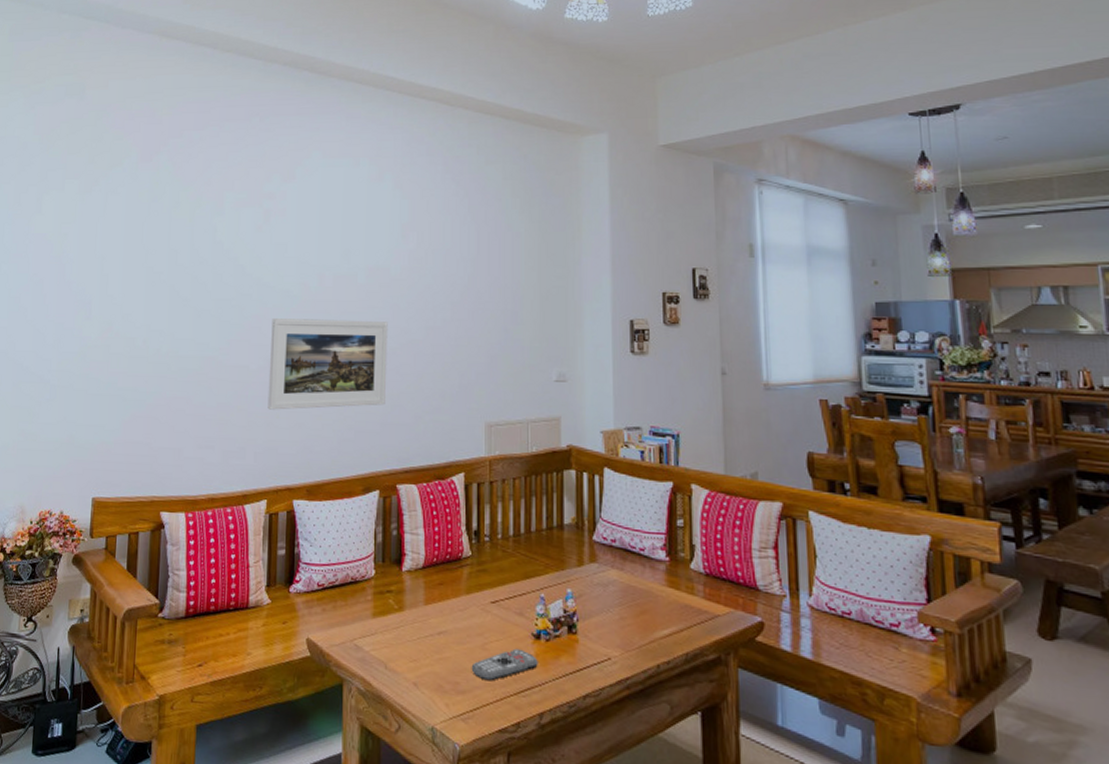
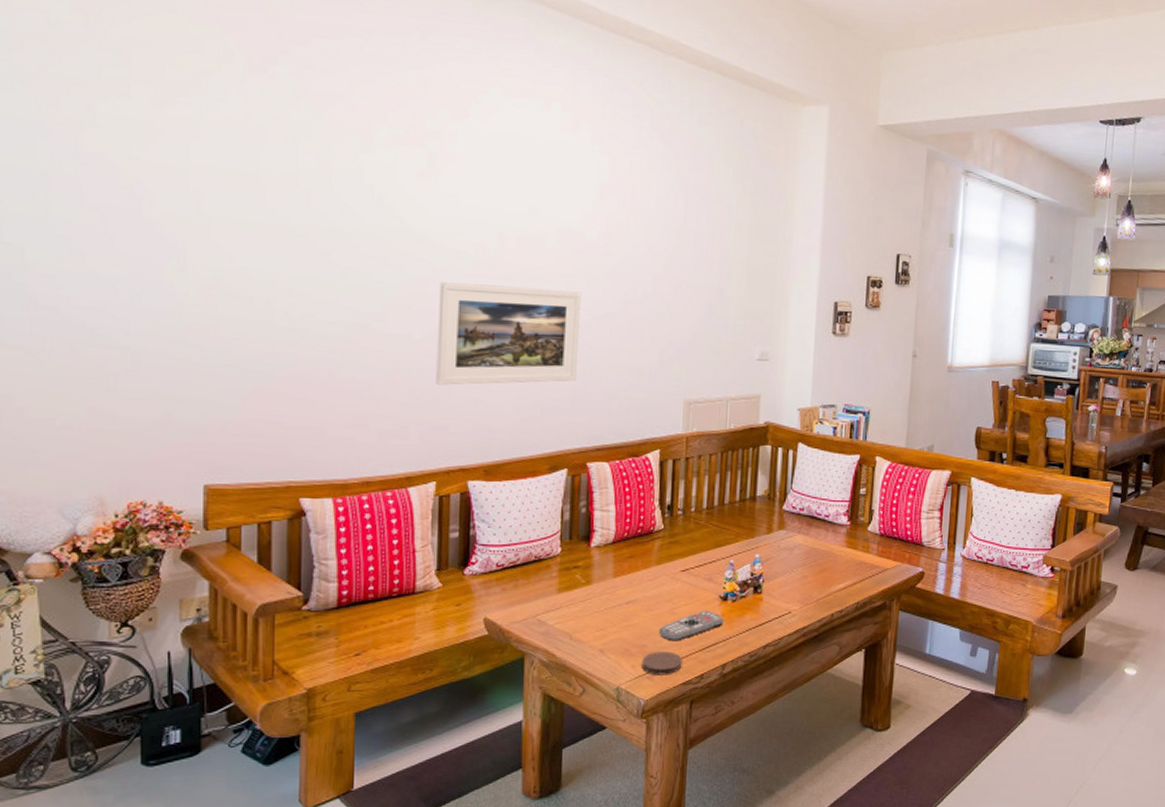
coaster: none [456,690,497,719] -> present [642,651,682,675]

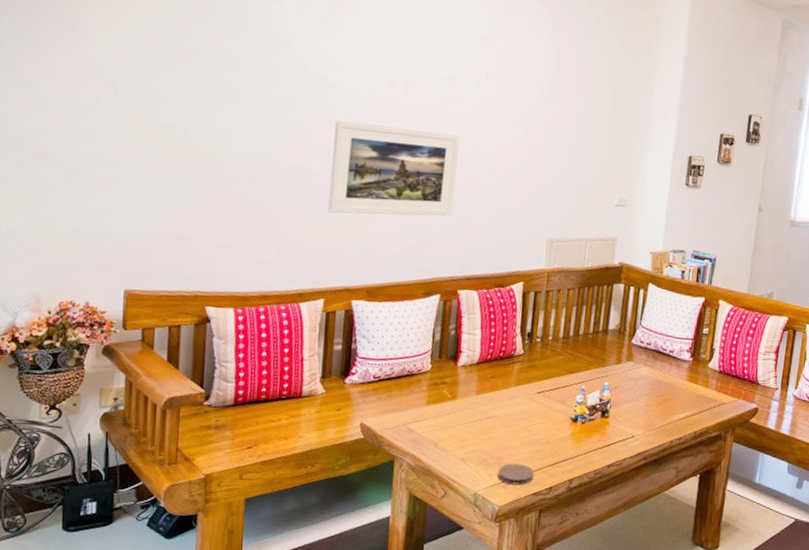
remote control: present [658,610,724,641] -> none [514,429,573,456]

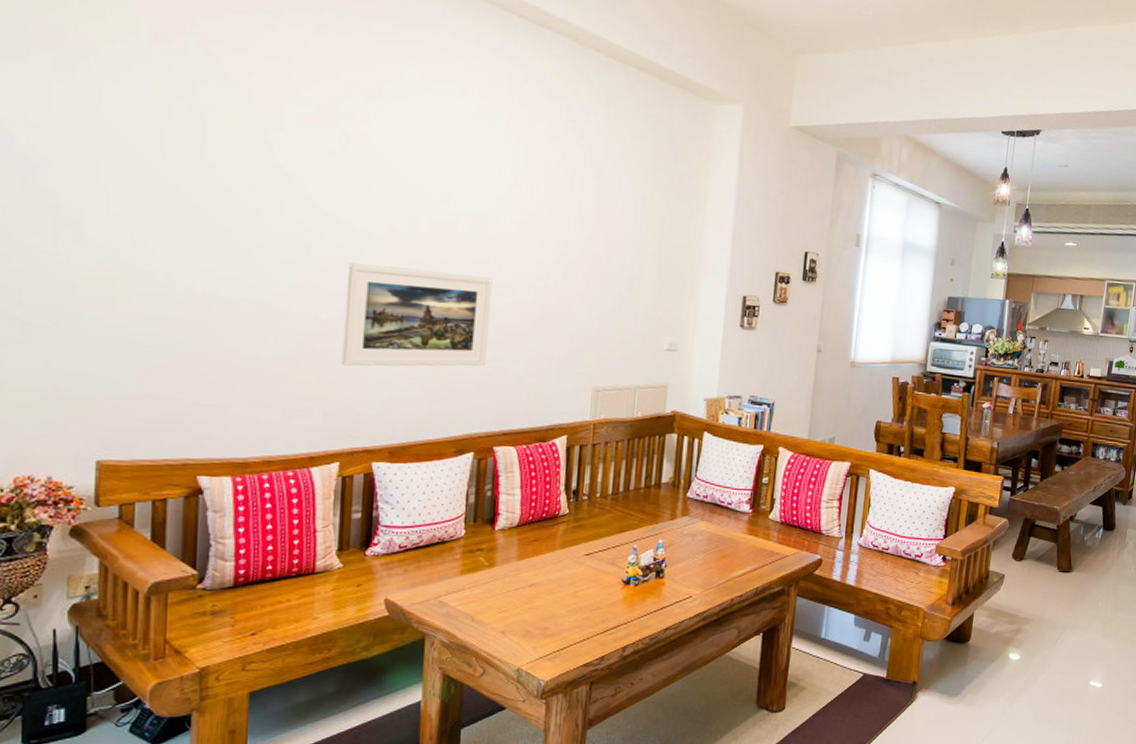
coaster: present [498,463,534,486] -> none [543,633,584,657]

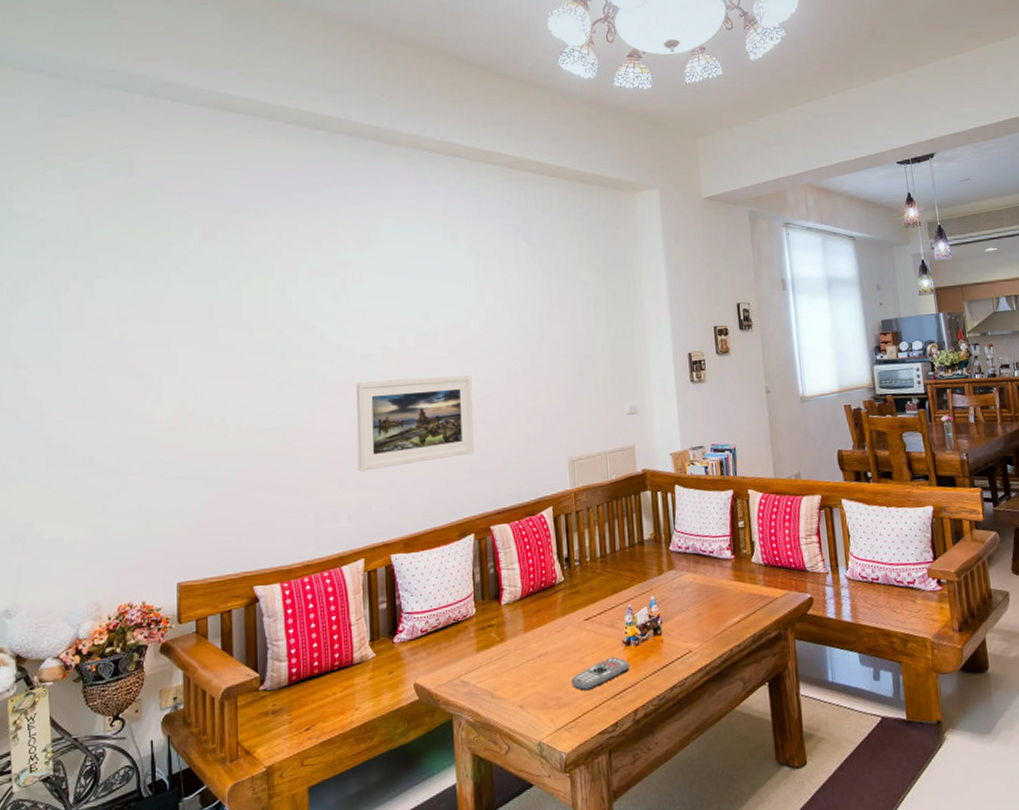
remote control: none [560,594,626,624] -> present [571,656,630,691]

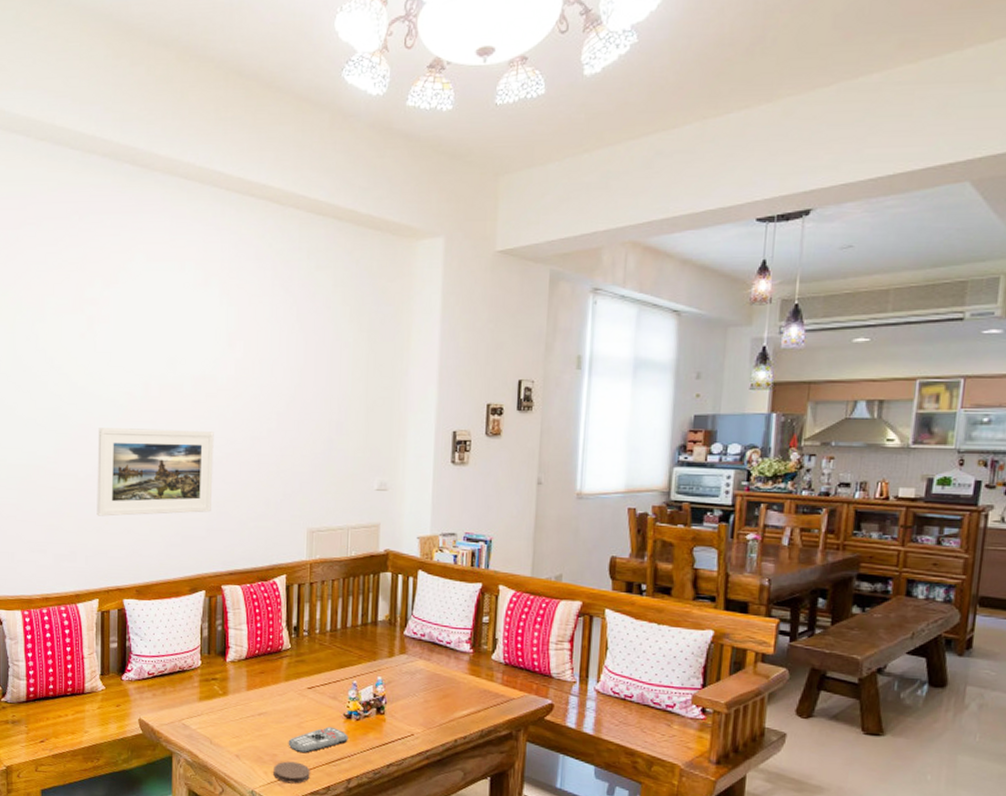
coaster: none [559,701,597,727] -> present [273,761,310,784]

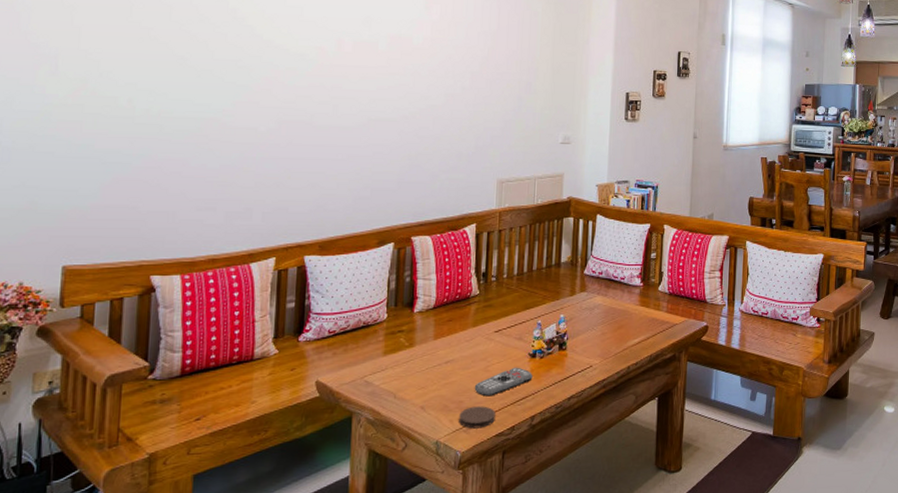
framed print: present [96,428,214,517] -> none [278,81,408,171]

